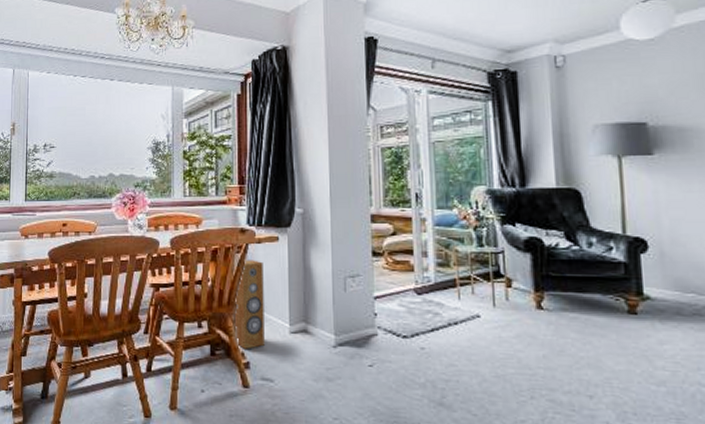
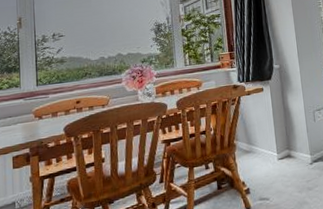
speaker: present [235,259,265,349] -> none [235,108,260,179]

